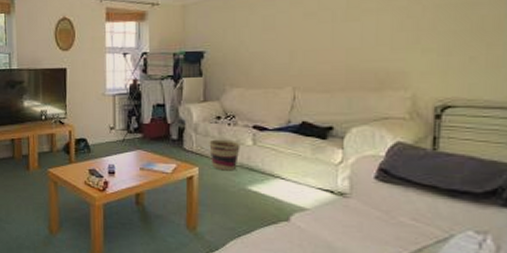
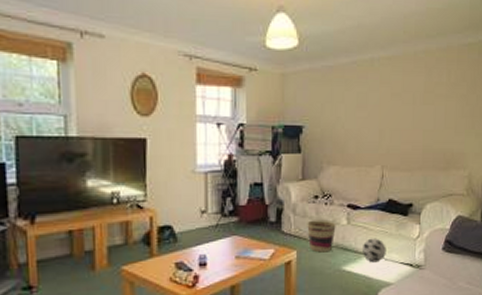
soccer ball: none [270,160,300,186] -> present [361,238,386,263]

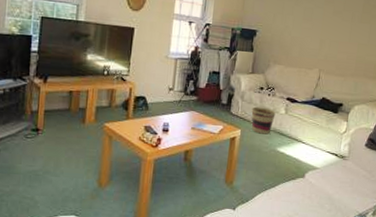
soccer ball: present [361,238,386,263] -> none [295,128,316,149]

